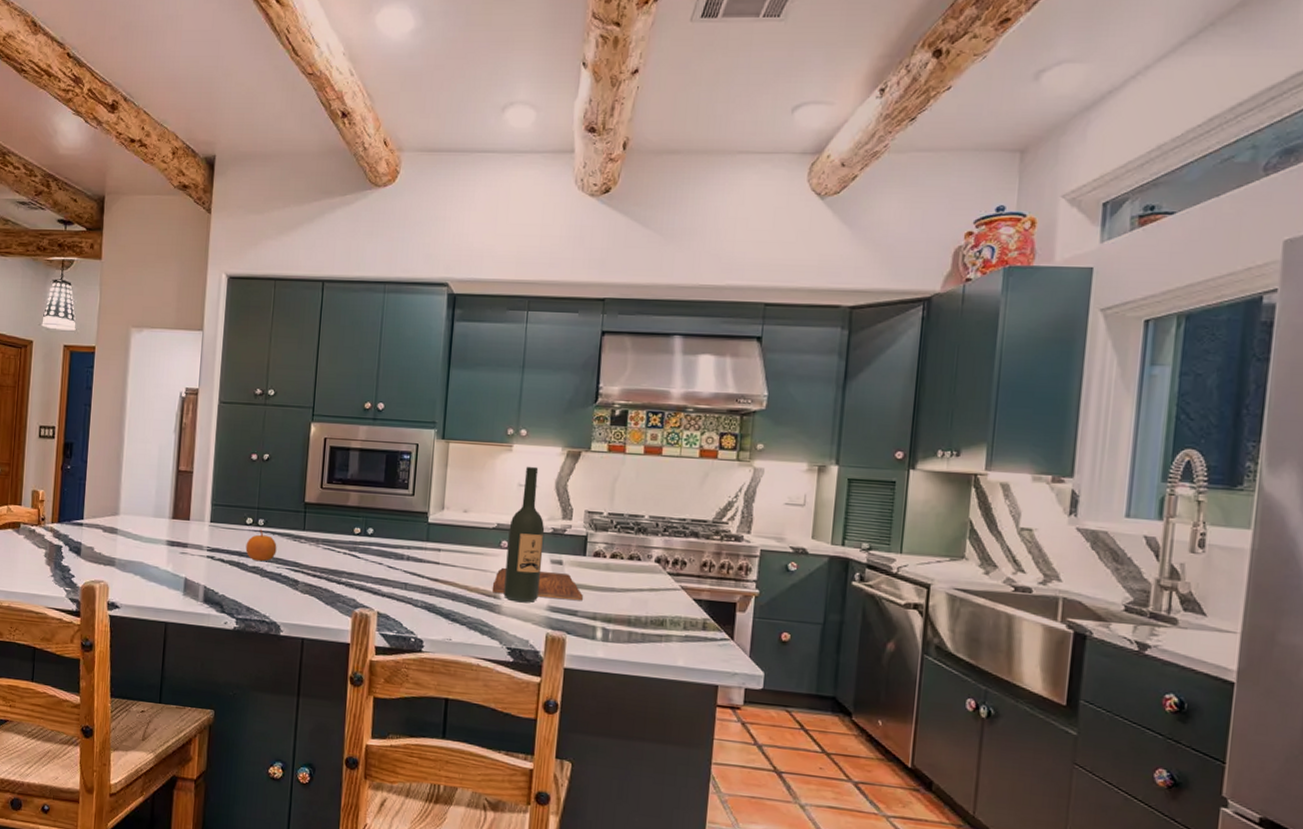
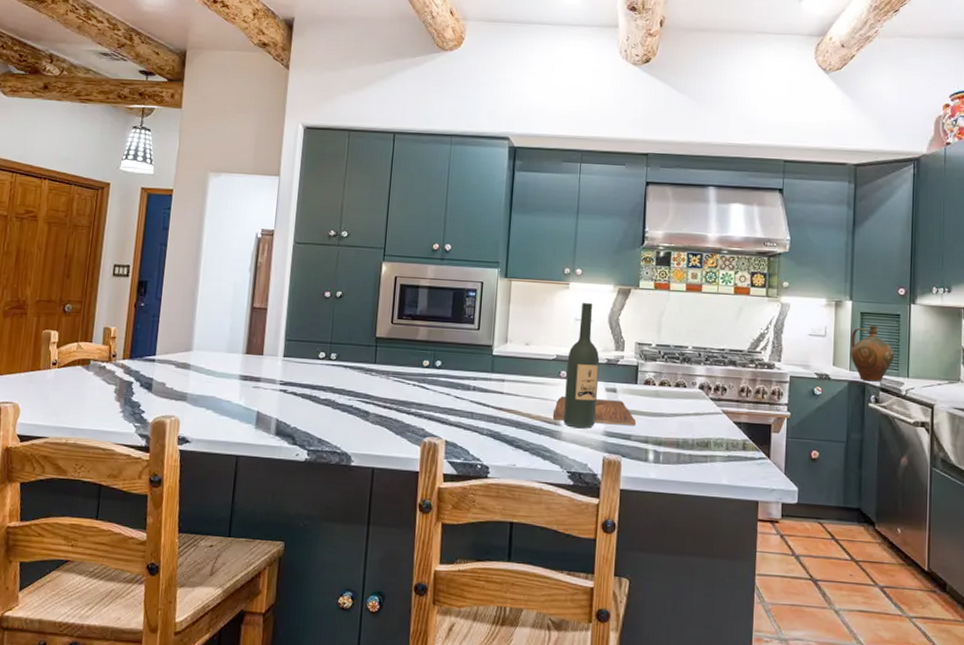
fruit: present [245,529,277,562] -> none [318,363,349,394]
ceramic jug: none [832,494,887,558] -> present [850,325,895,382]

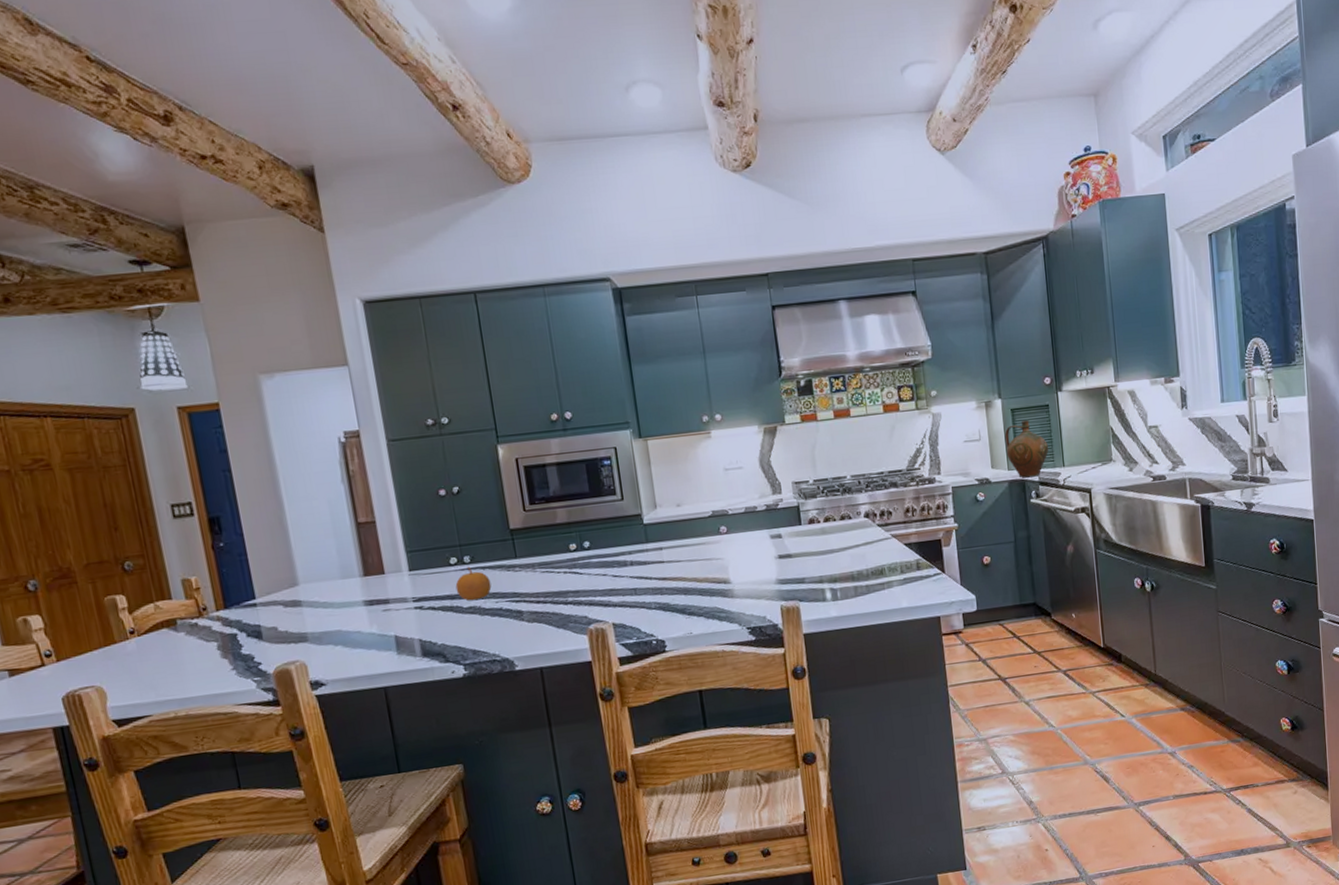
fruit: none [318,363,349,394] -> present [455,567,492,601]
cutting board: present [553,395,636,426] -> none [721,545,807,579]
wine bottle: present [563,303,600,429] -> none [724,449,766,584]

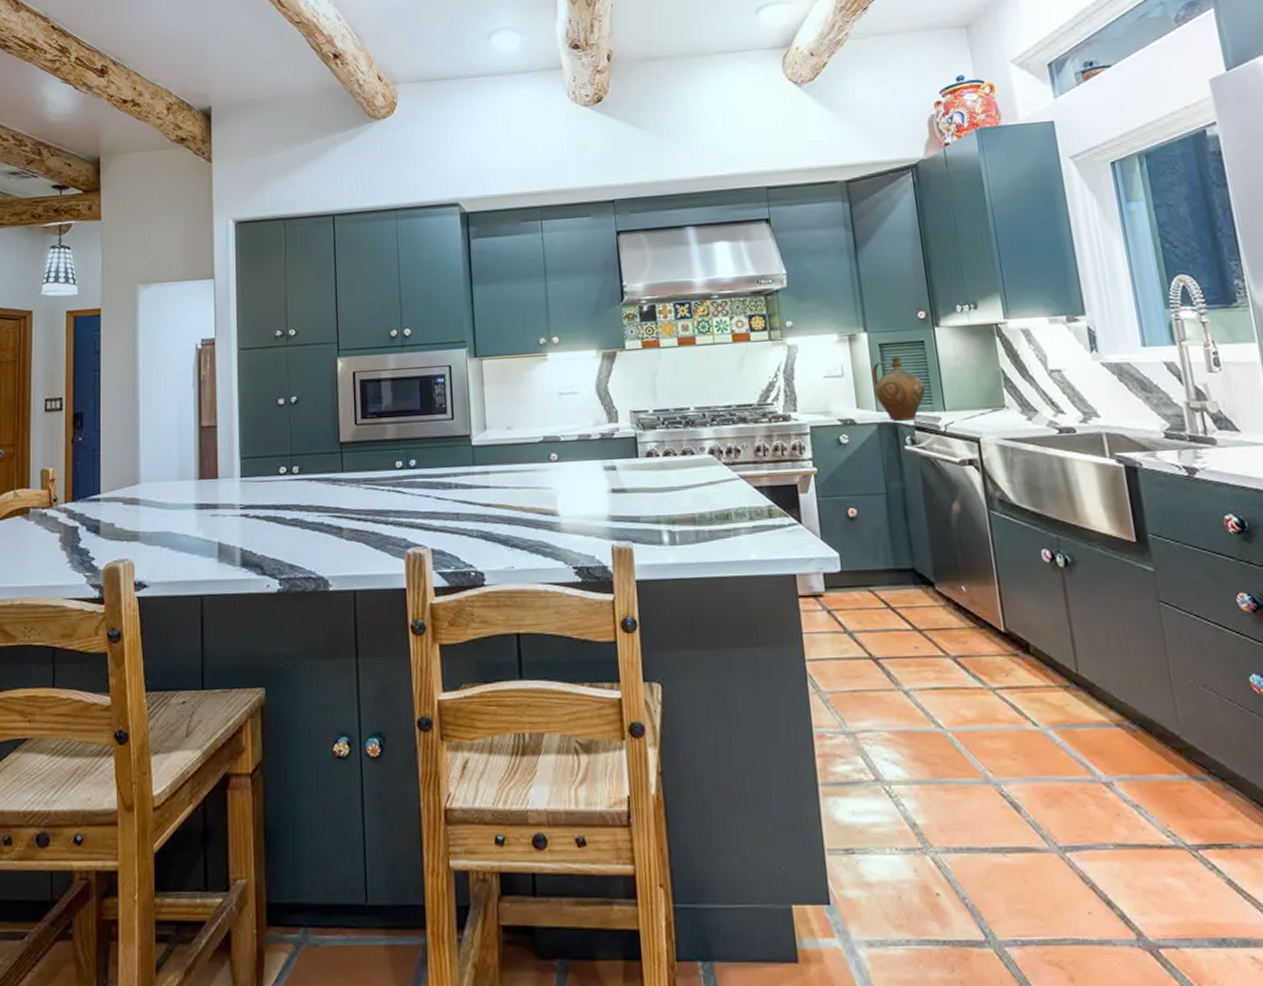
fruit: present [455,567,492,601] -> none [281,477,316,513]

